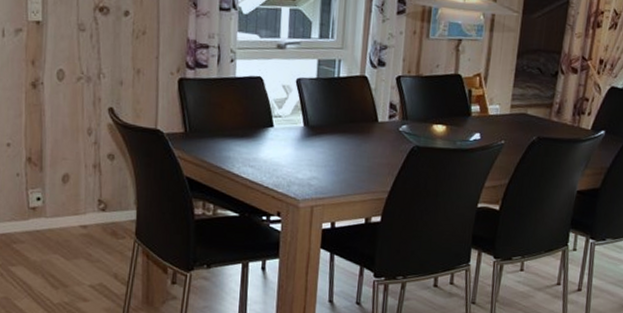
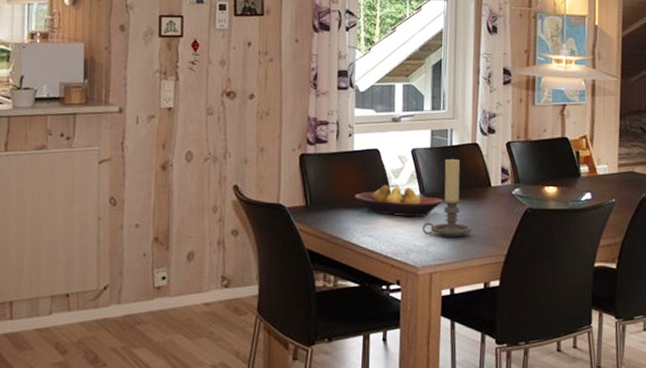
fruit bowl: none [235,114,327,150] -> present [354,184,443,218]
candle holder: none [305,90,356,172] -> present [422,158,472,238]

